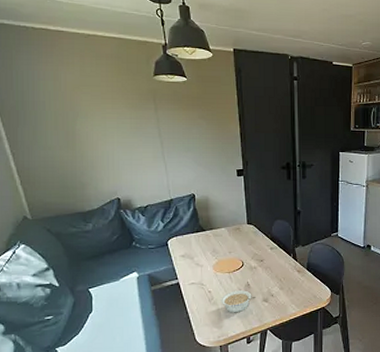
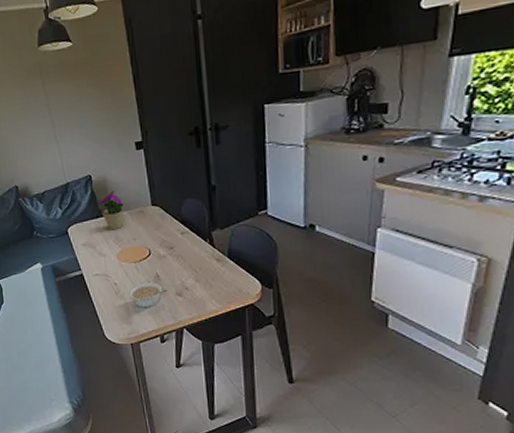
flower pot: none [200,209,222,244] -> present [99,191,124,230]

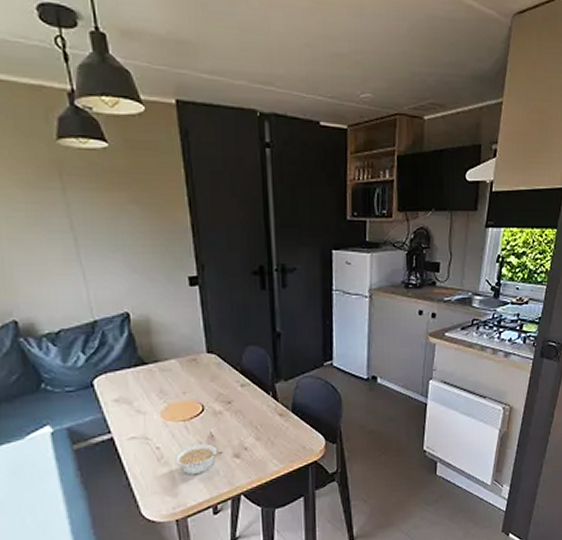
flower pot: present [99,191,124,230] -> none [139,334,172,382]

